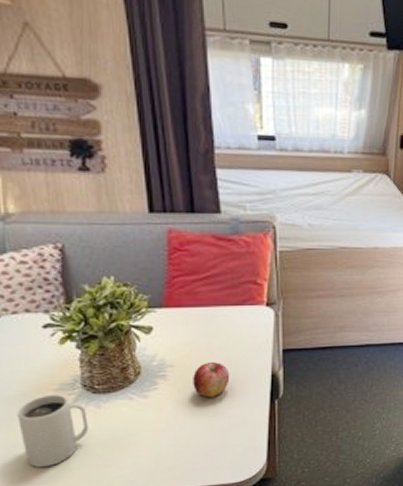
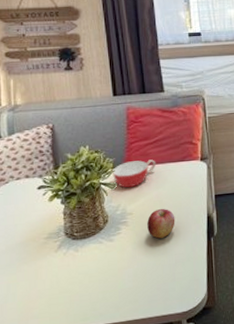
mug: present [17,394,89,468] -> none [17,242,69,305]
bowl: none [147,300,206,334] -> present [113,159,156,188]

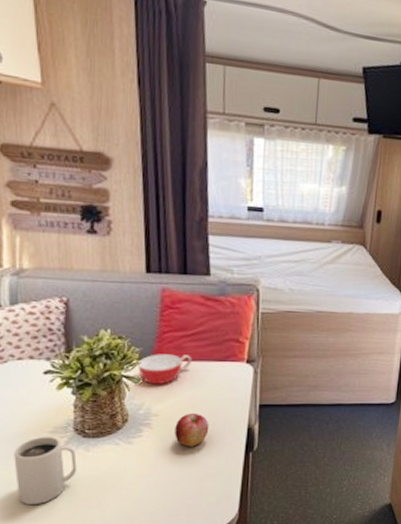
mug: none [17,242,69,305] -> present [14,436,77,506]

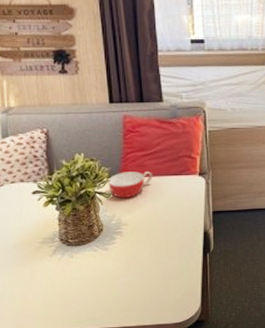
mug: present [14,436,77,506] -> none [13,246,64,305]
apple: present [175,413,209,447] -> none [142,221,171,251]

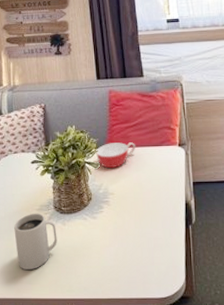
mug: none [13,246,64,305] -> present [14,213,57,271]

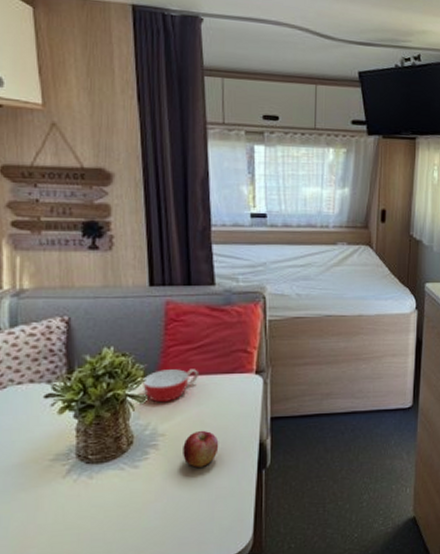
mug: present [14,213,57,271] -> none [13,464,80,542]
apple: none [127,191,154,221] -> present [183,430,219,468]

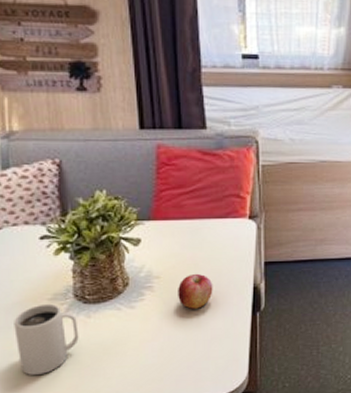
mug: none [13,464,80,542] -> present [14,303,79,376]
bowl: present [143,369,198,403] -> none [136,213,191,246]

